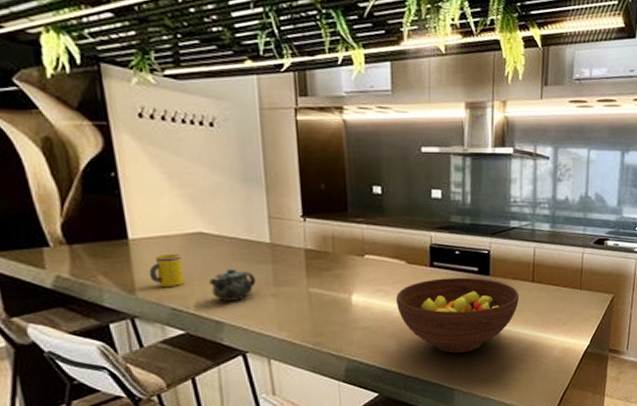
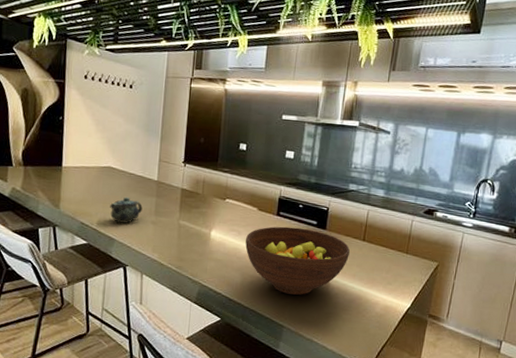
mug: present [149,254,184,287] -> none [71,181,94,206]

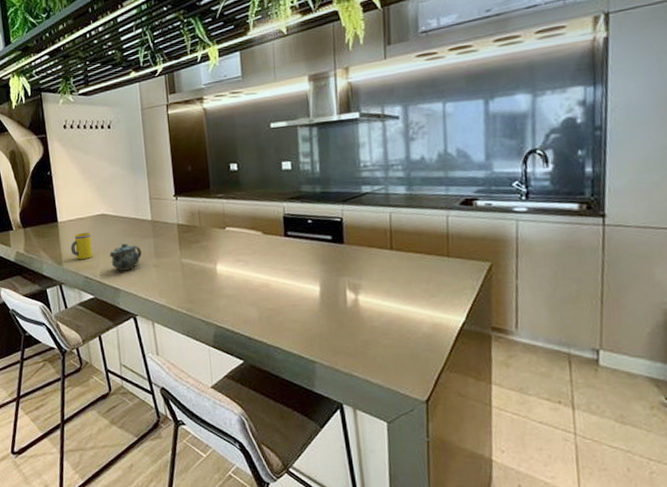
mug: none [71,181,94,206] -> present [70,233,93,259]
fruit bowl: present [245,226,350,295] -> none [255,246,377,324]

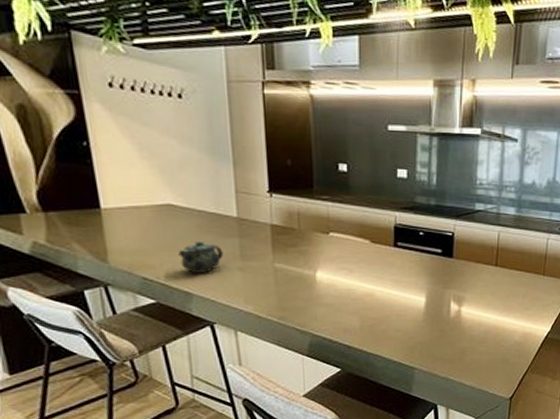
mug: present [70,233,93,259] -> none [121,225,154,256]

